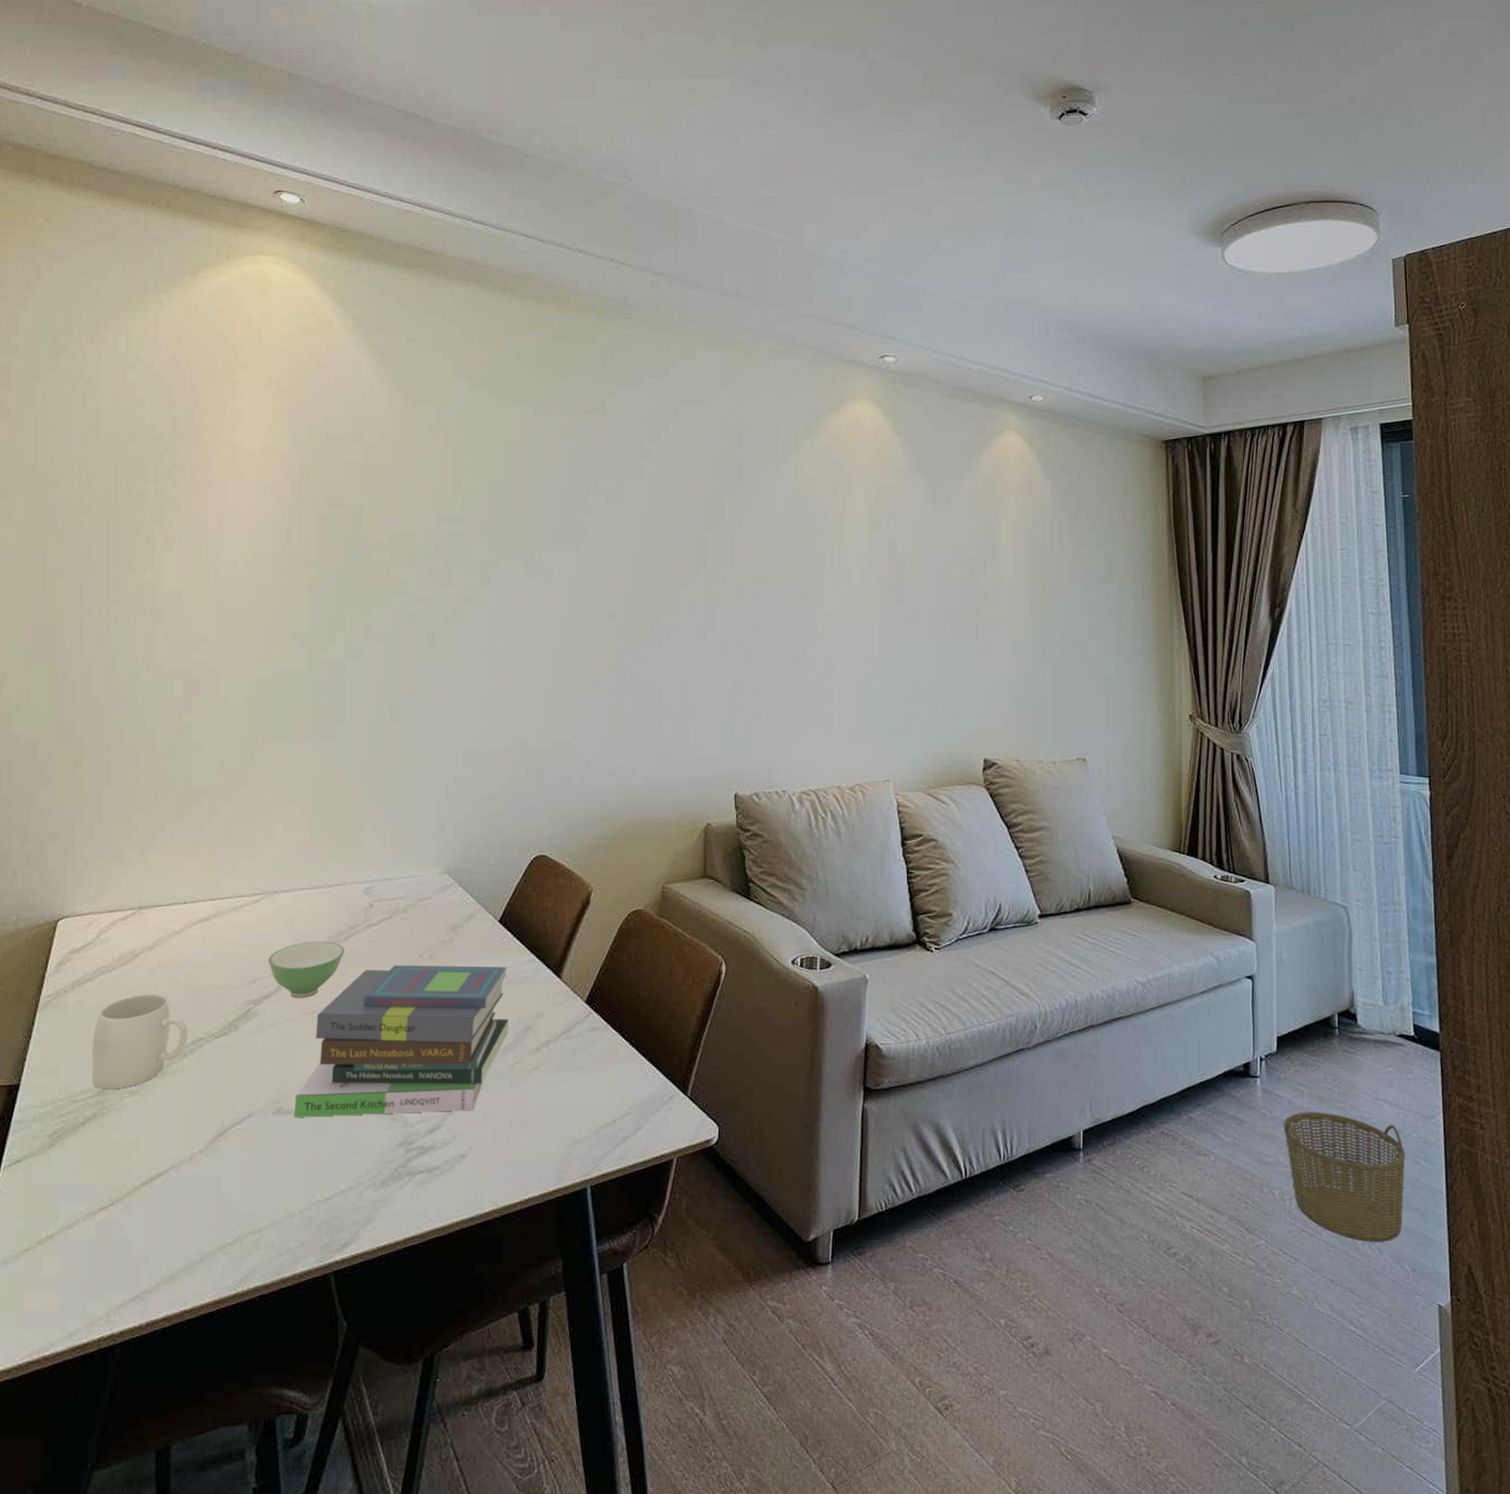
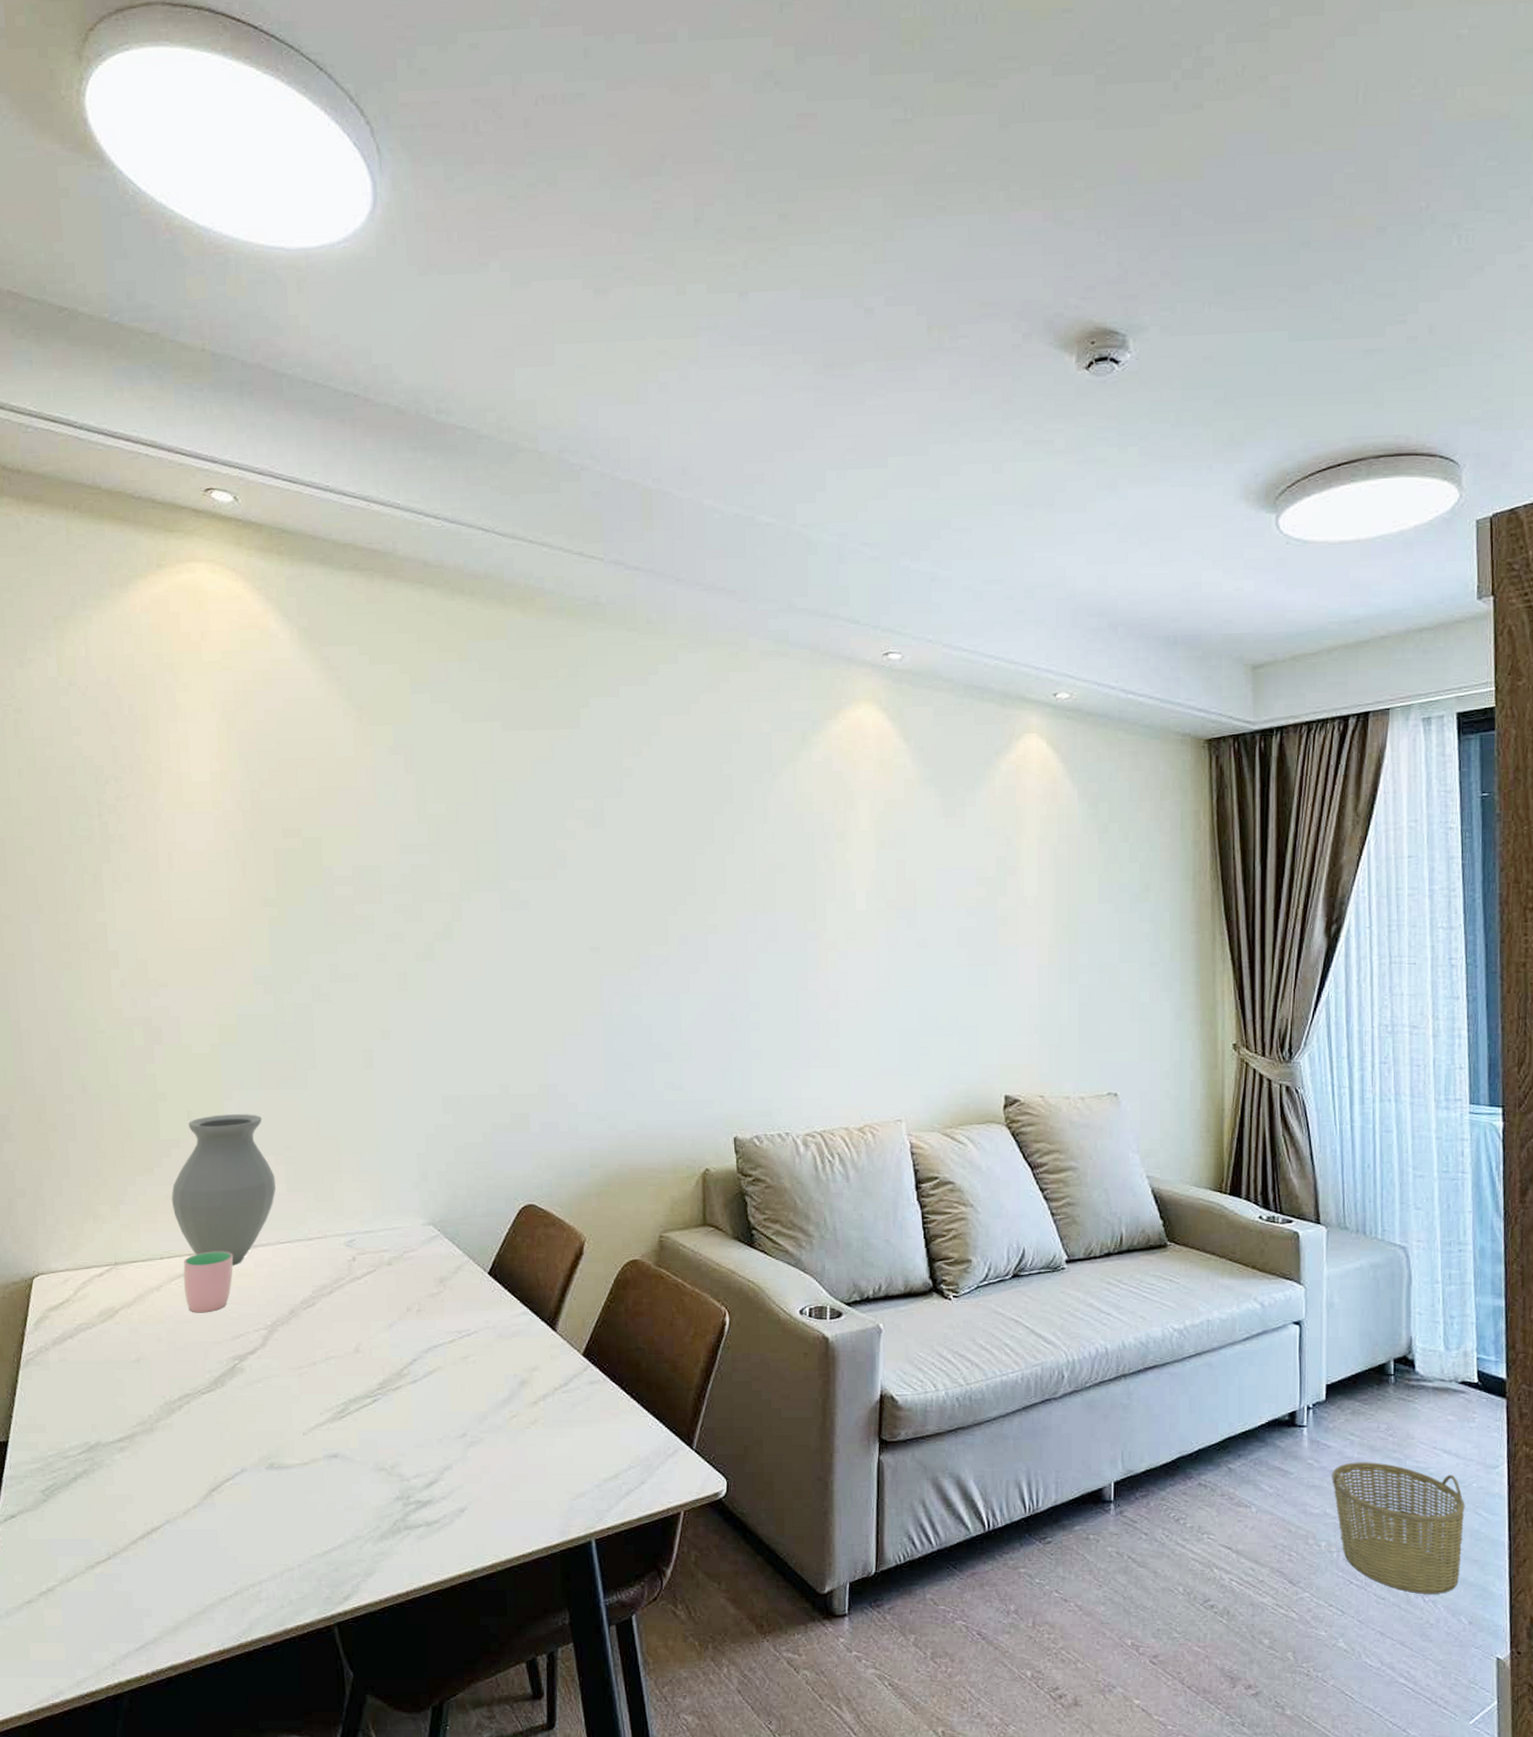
mug: present [91,994,188,1090] -> none [77,1350,174,1446]
vase: none [198,764,300,911] -> present [171,1114,276,1266]
cup: none [204,896,255,957] -> present [183,1251,234,1313]
bowl: present [268,941,345,999] -> none [250,1296,330,1354]
books: present [293,965,509,1117] -> none [287,1318,504,1472]

